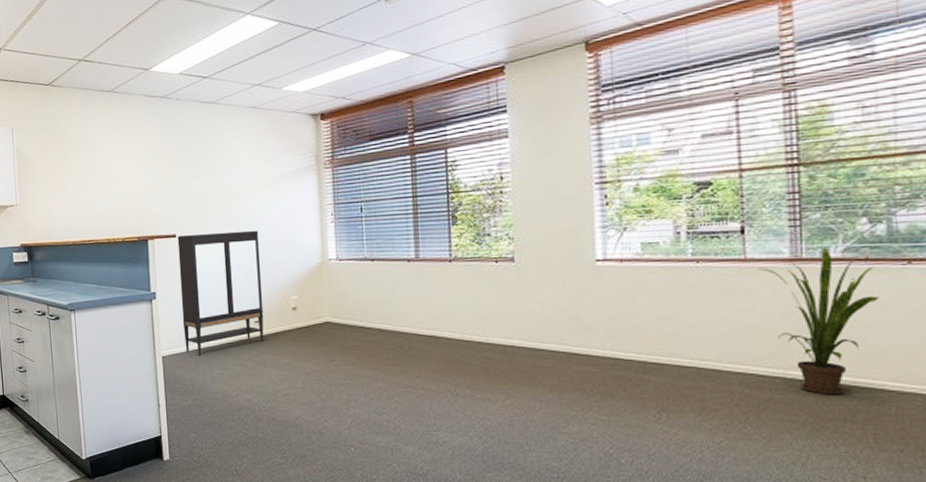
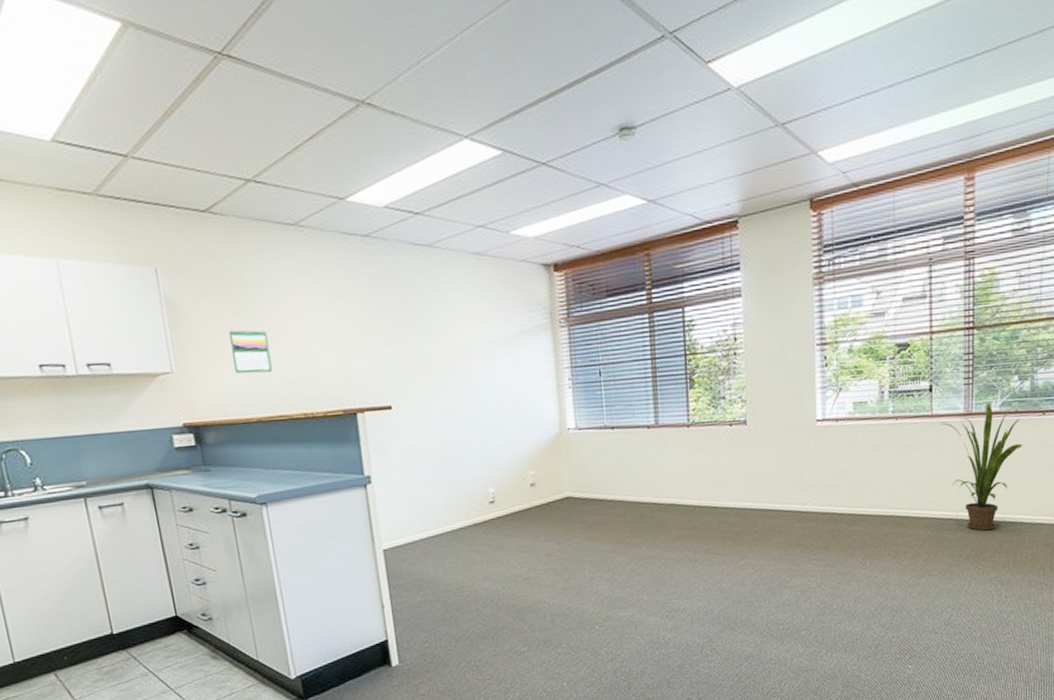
calendar: none [57,172,87,207] -> present [228,329,272,374]
storage cabinet: present [177,230,264,356] -> none [393,398,501,545]

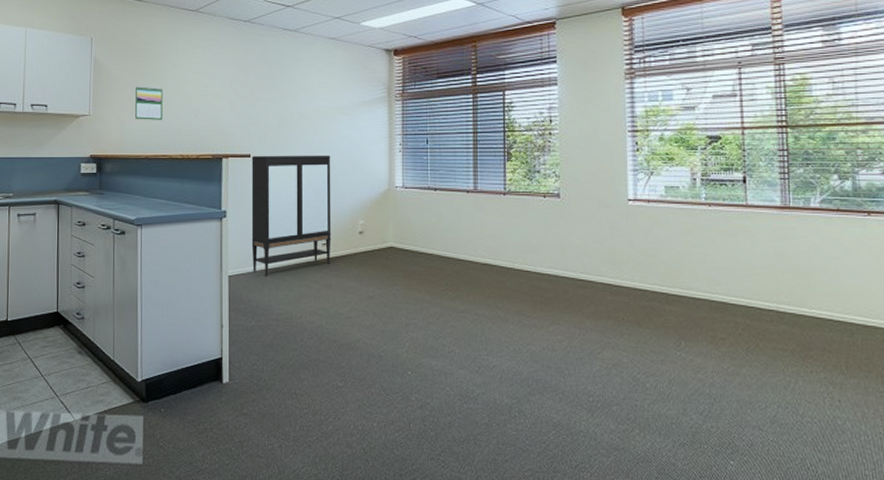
storage cabinet: none [393,398,501,545] -> present [251,155,332,276]
house plant: present [941,403,1023,531] -> none [756,199,848,327]

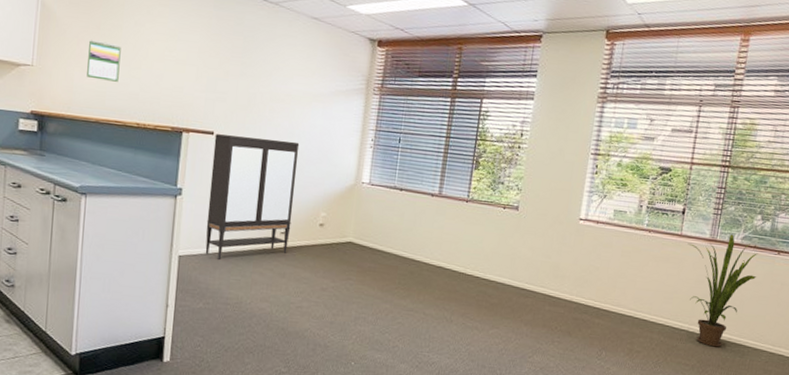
house plant: none [756,199,848,327] -> present [687,234,759,347]

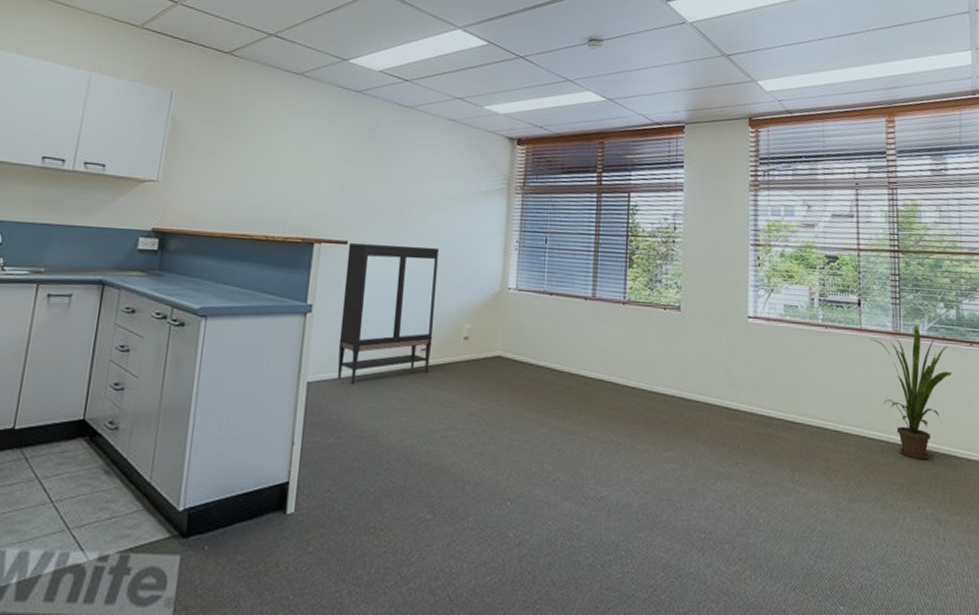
calendar: present [87,40,121,82] -> none [214,152,252,194]

